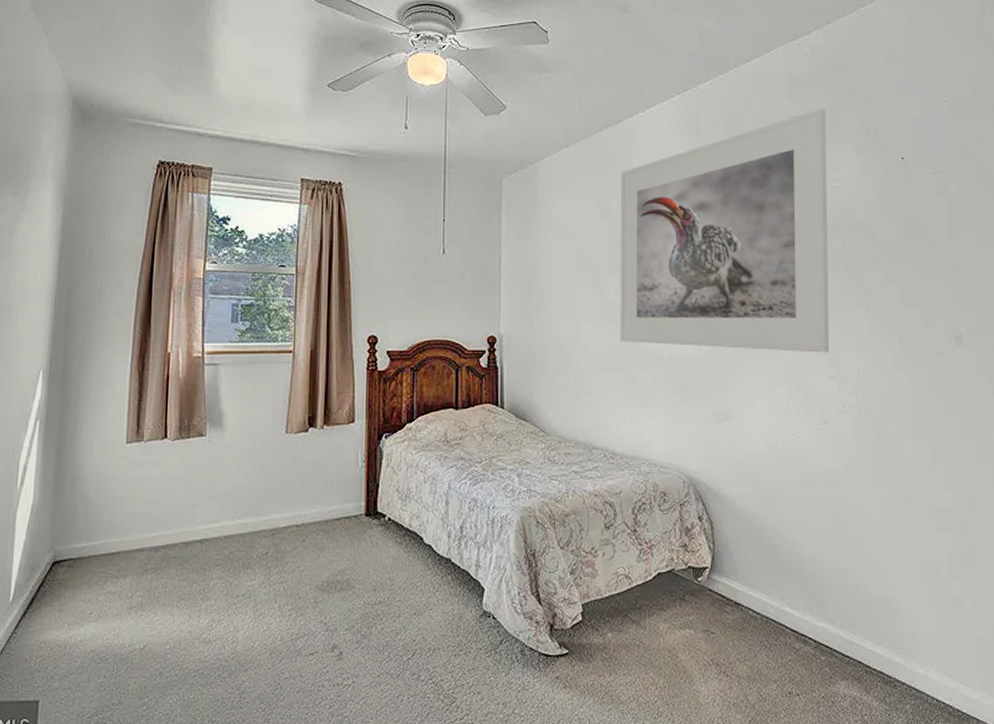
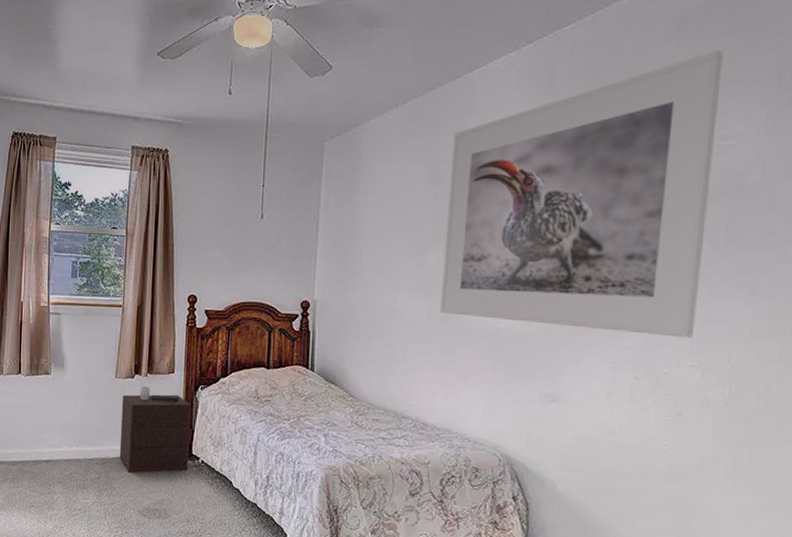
nightstand: none [291,439,374,543] -> present [119,385,191,473]

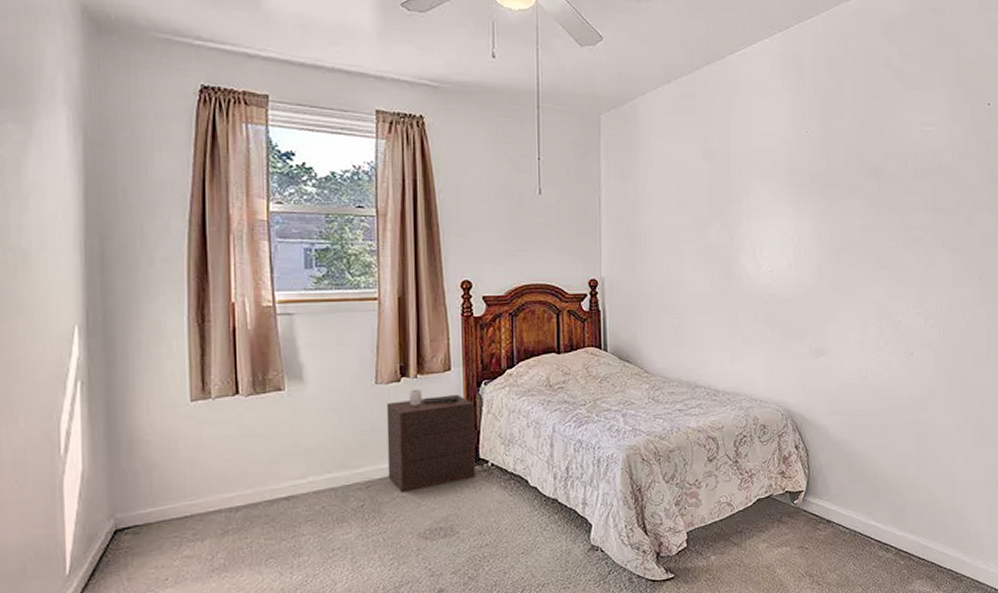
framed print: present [439,49,724,338] -> none [721,51,921,291]

